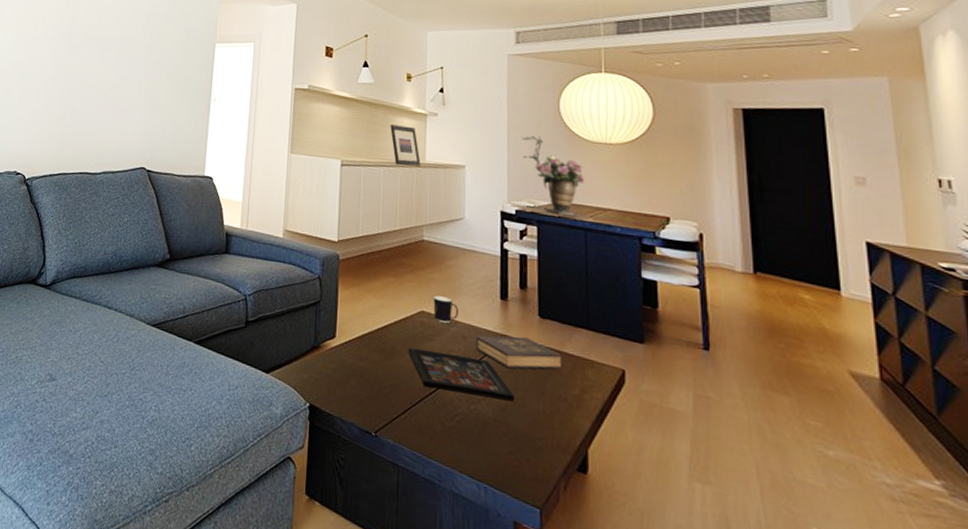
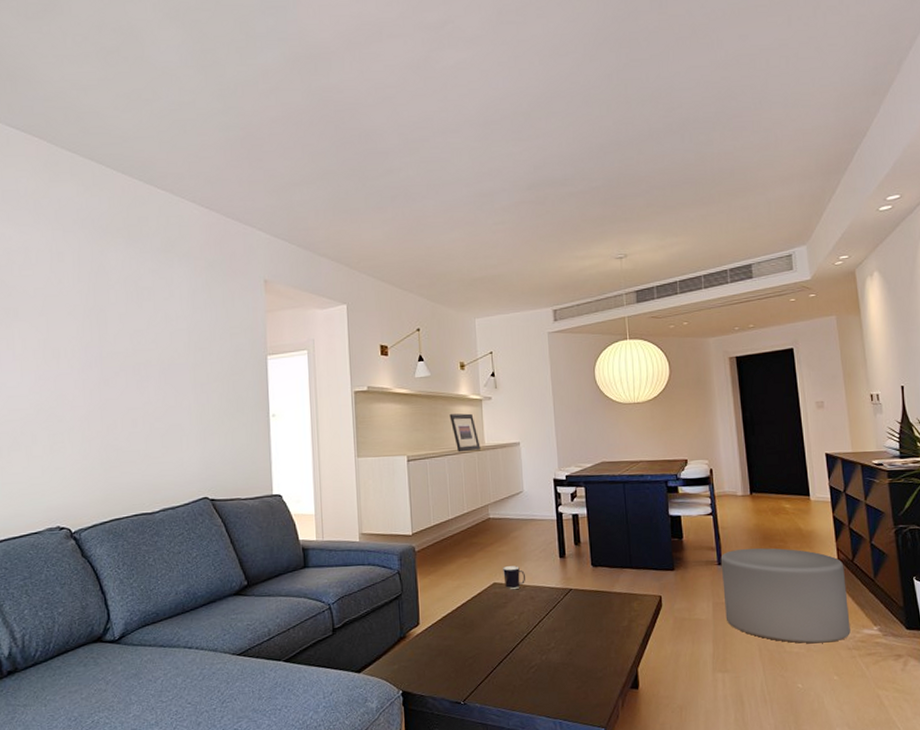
decorative tray: present [408,347,516,401] -> none [485,614,579,650]
hardback book: present [476,335,562,370] -> none [542,586,613,617]
flower arrangement: present [510,135,596,222] -> none [560,404,631,476]
pouf: none [708,335,897,486] -> present [720,548,851,644]

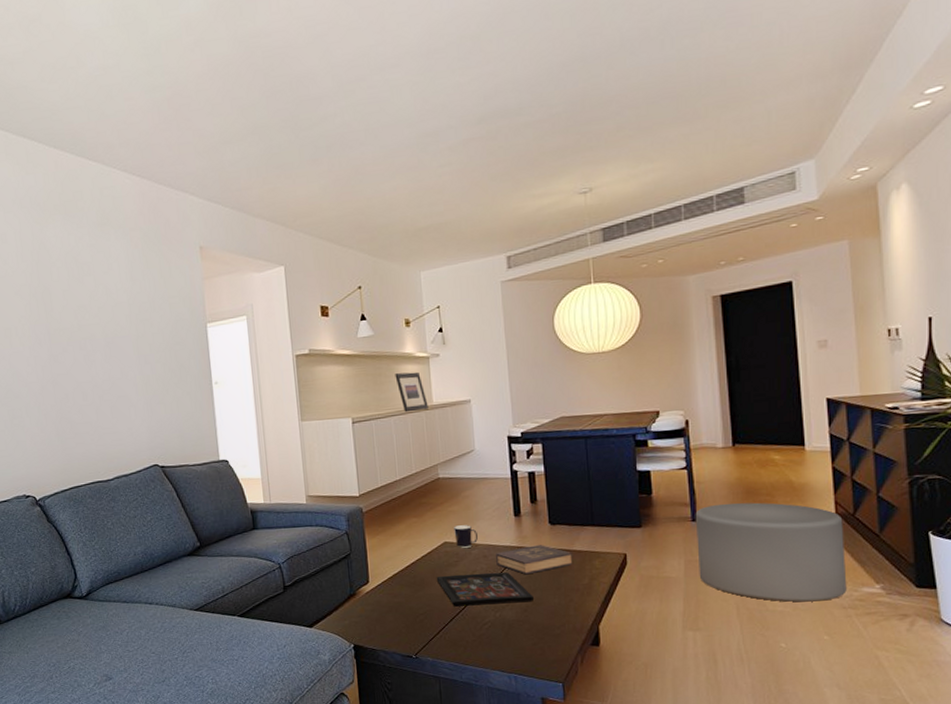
decorative tray: none [485,614,579,650] -> present [436,572,535,607]
hardback book: none [542,586,613,617] -> present [496,545,573,575]

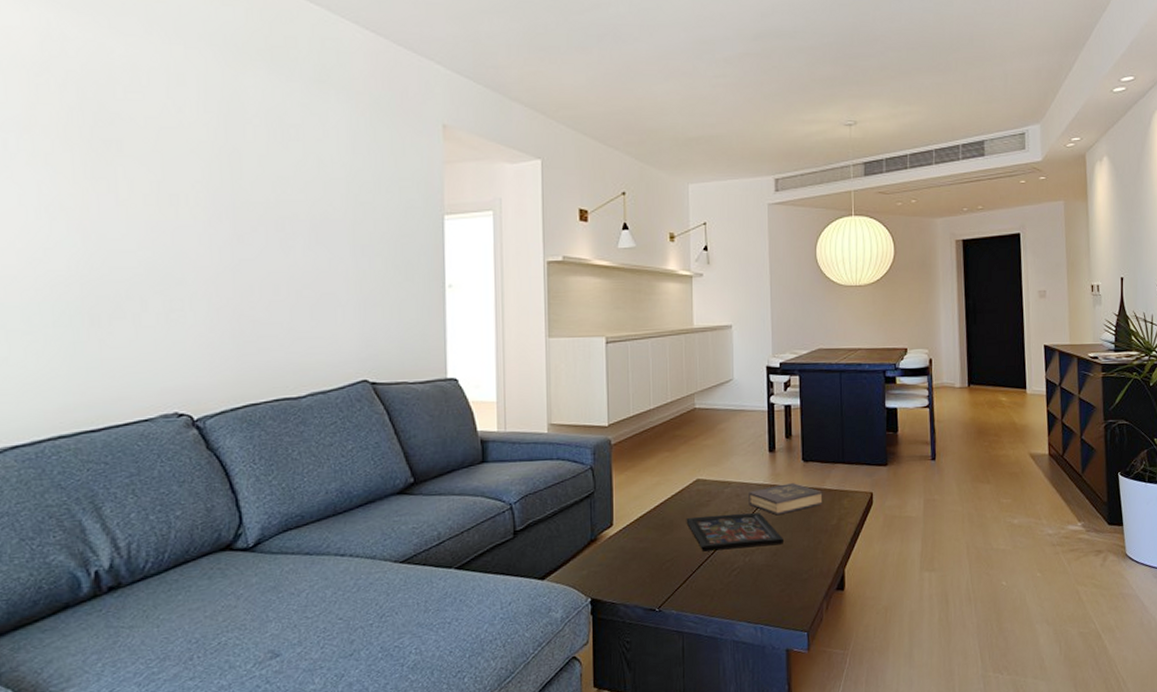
picture frame: present [395,371,429,413] -> none [655,291,689,335]
mug: present [454,525,478,549] -> none [708,461,731,487]
pouf: present [695,502,847,602] -> none [934,442,1056,541]

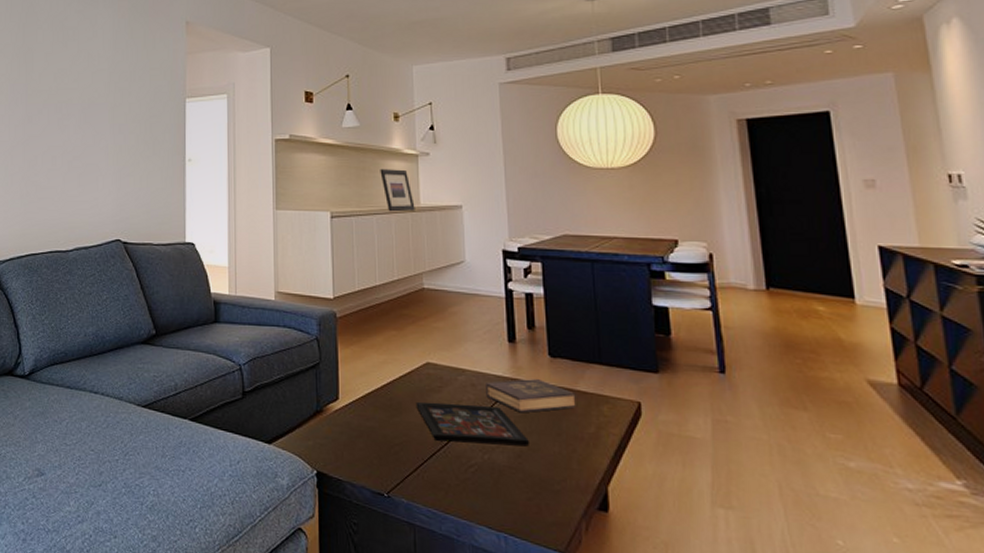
picture frame: none [655,291,689,335] -> present [380,169,415,212]

